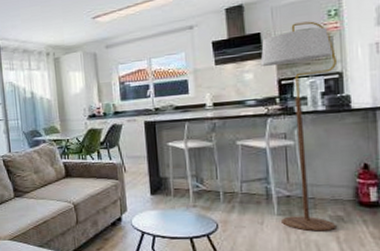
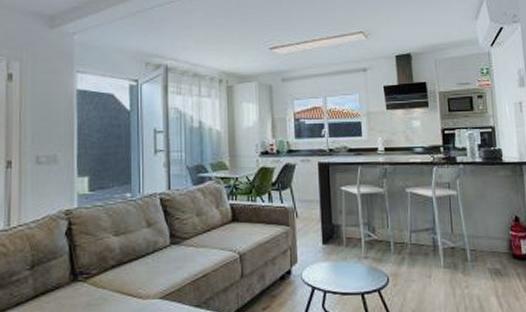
floor lamp: present [260,21,336,232] -> none [426,76,495,285]

